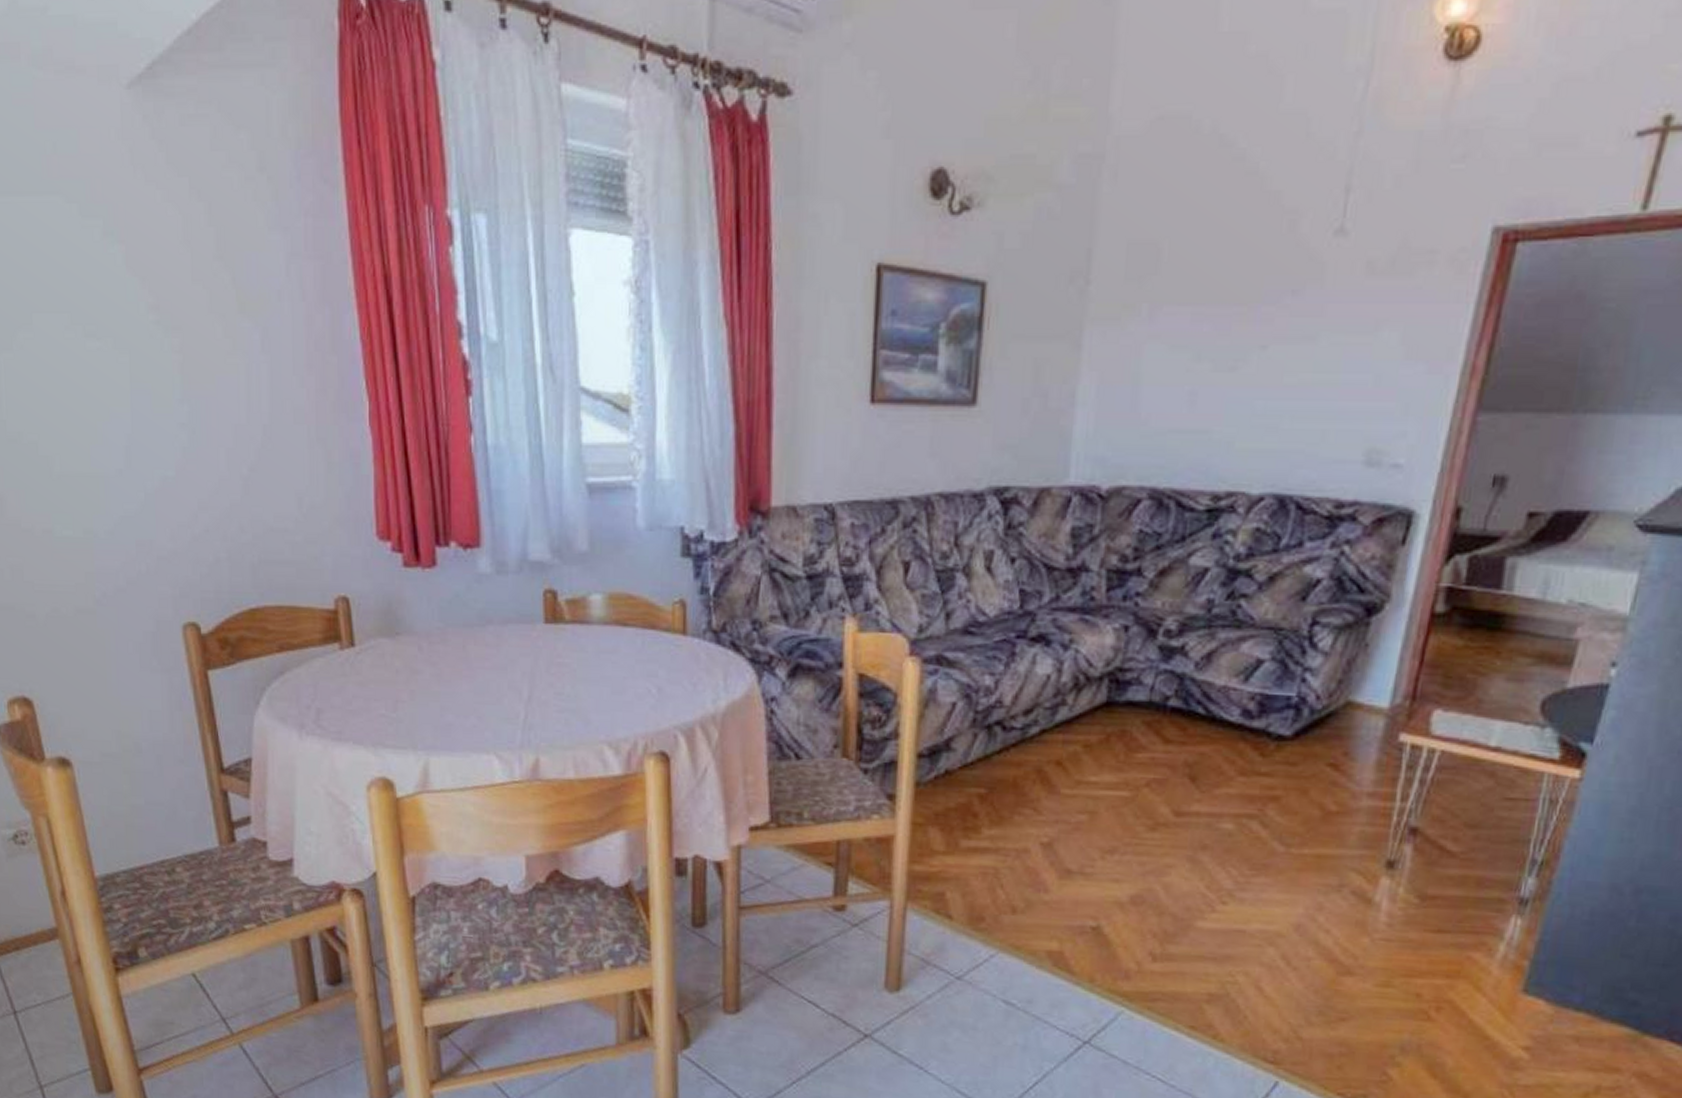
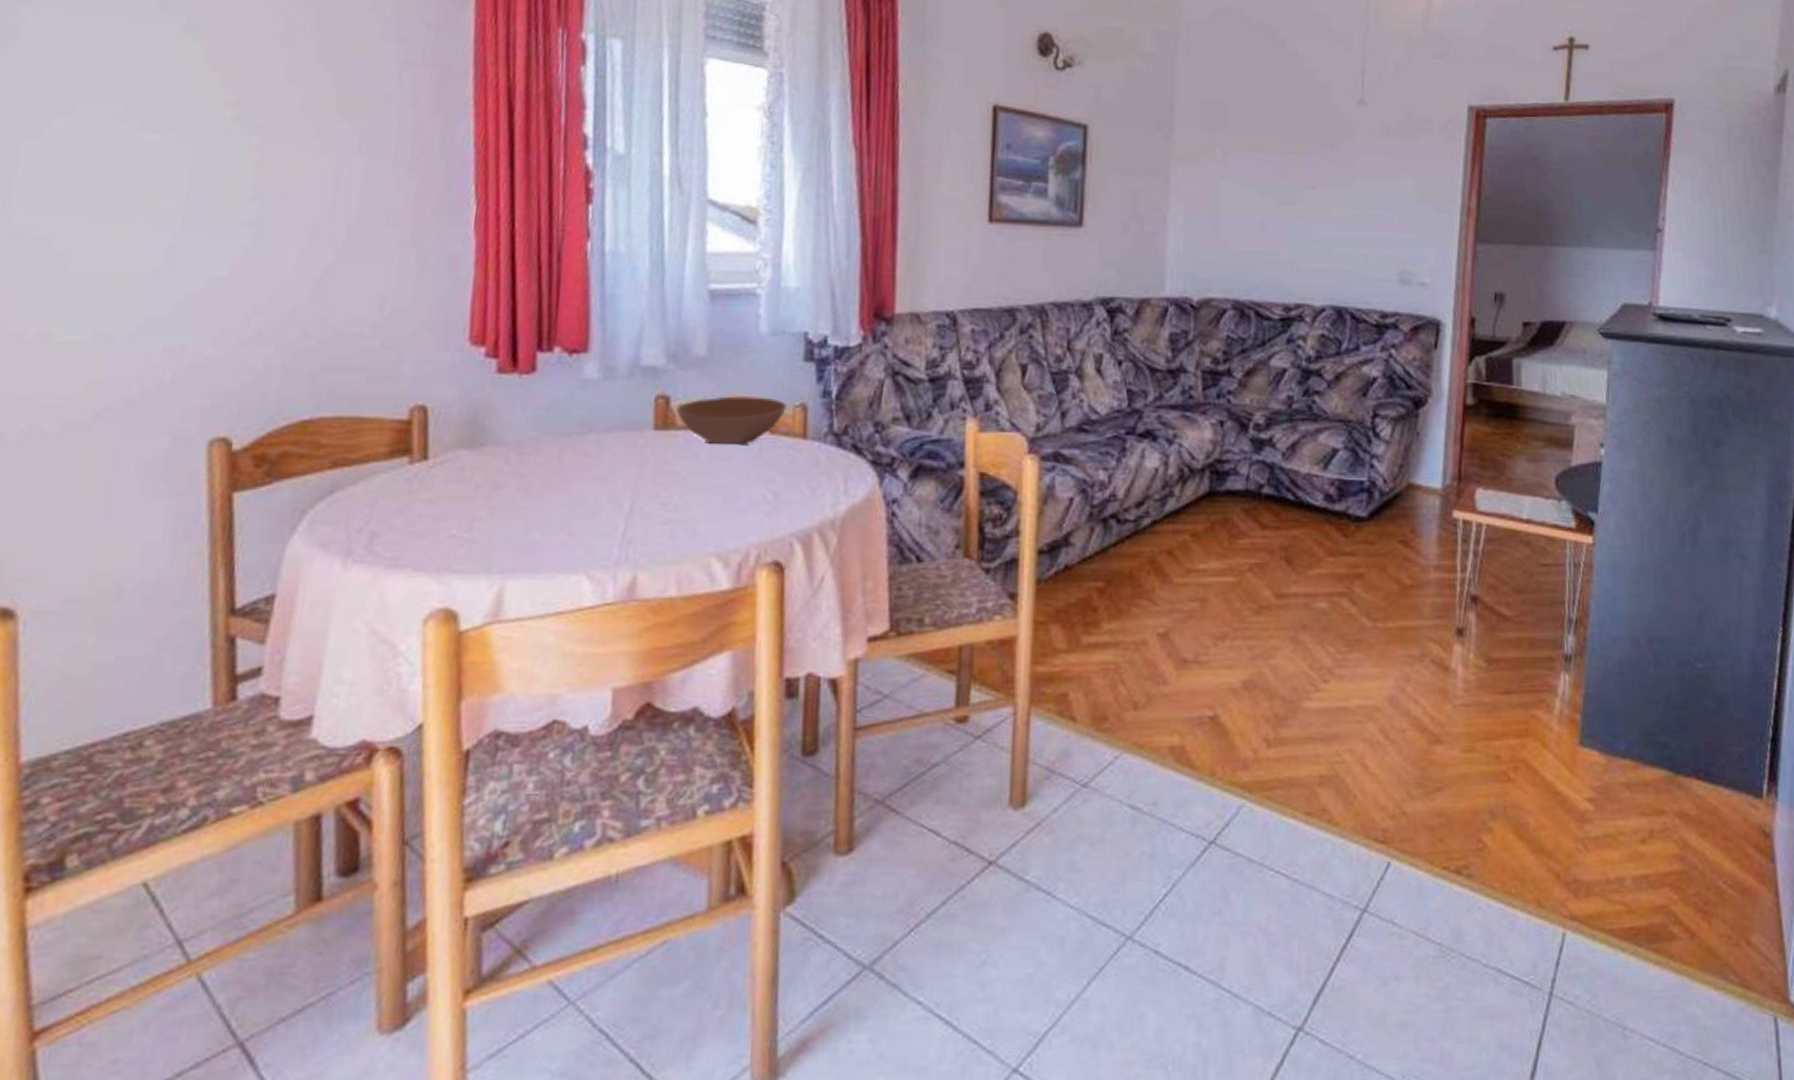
bowl: none [563,591,666,640] -> present [676,396,787,446]

